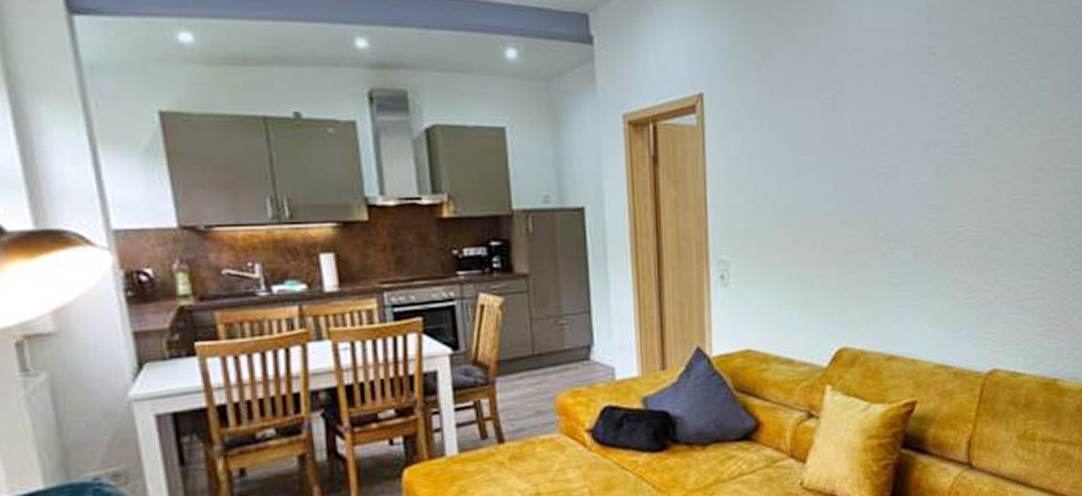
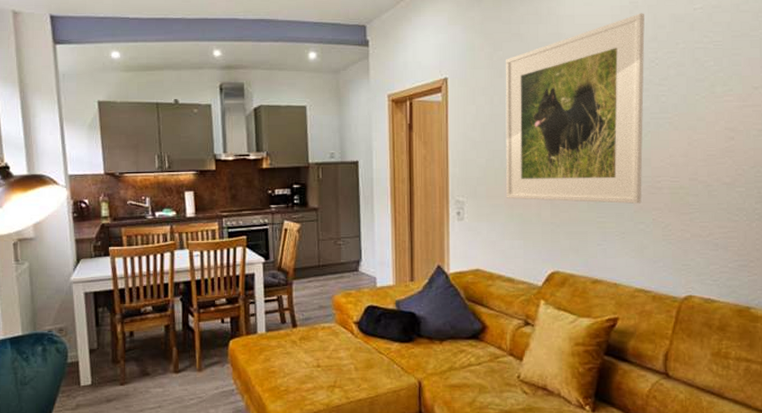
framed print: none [778,19,944,260] -> present [505,13,645,204]

